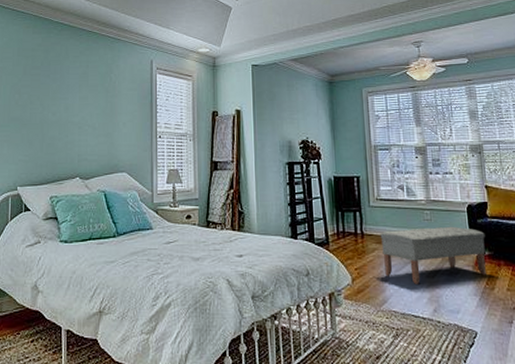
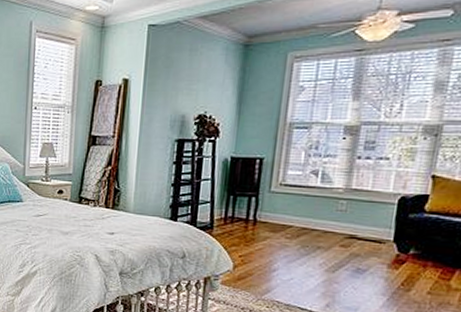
bench: present [380,226,486,284] -> none [274,218,416,278]

